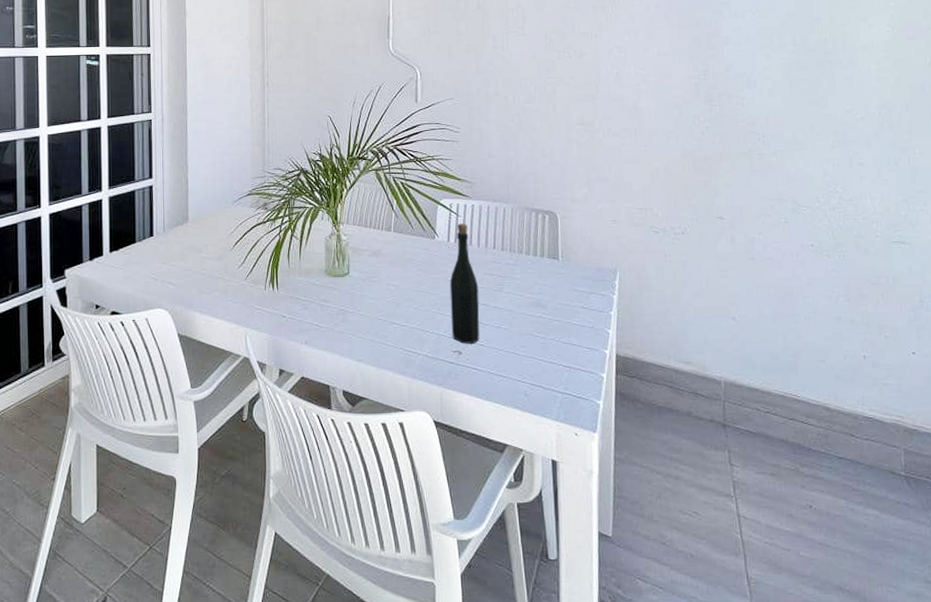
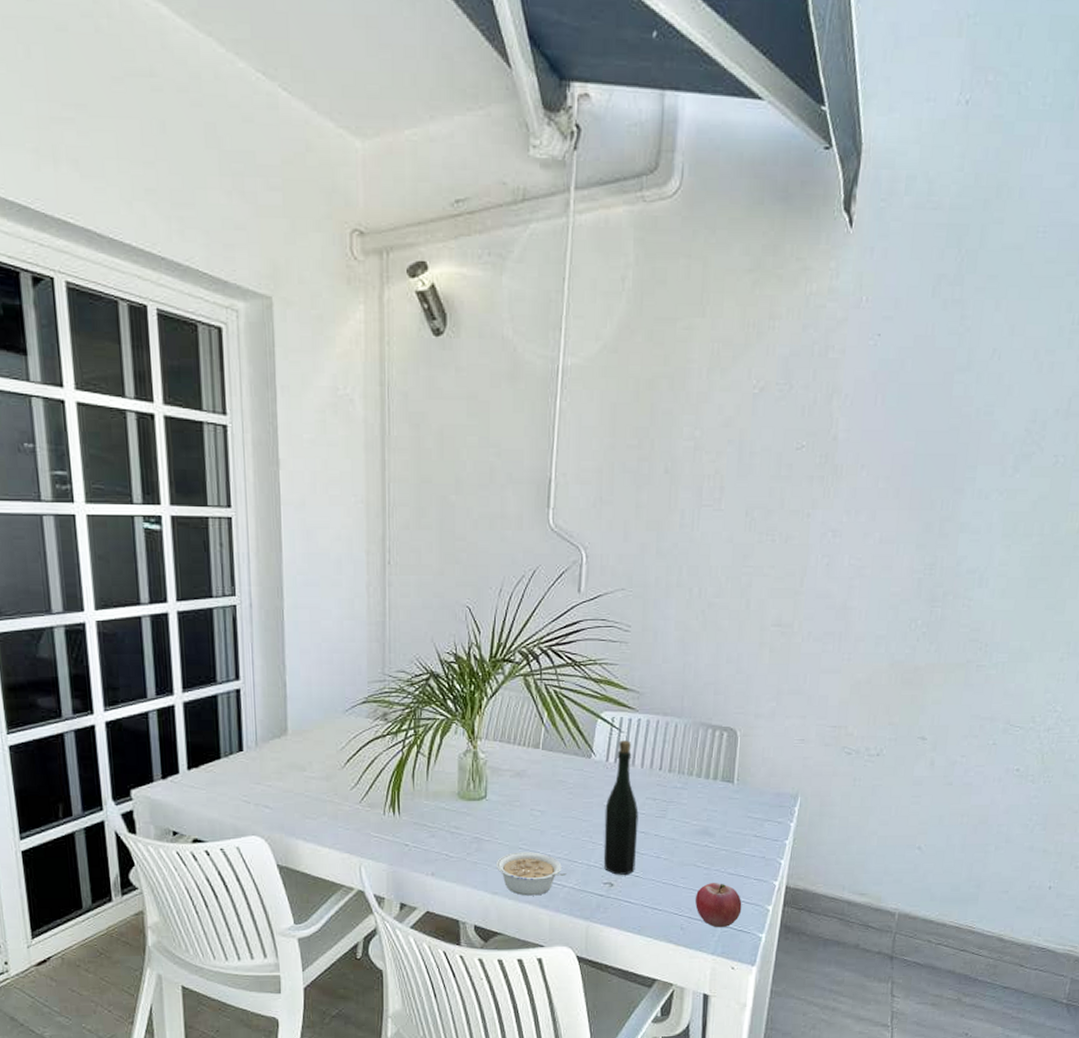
legume: none [359,322,420,363] -> present [495,852,567,896]
fruit: none [535,351,578,395] -> present [695,883,742,928]

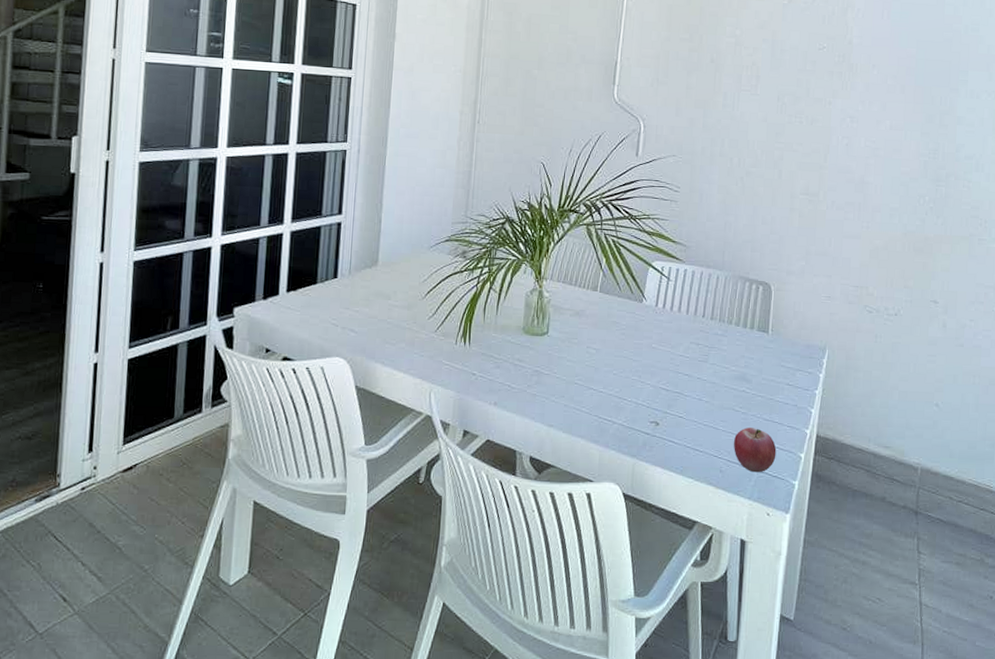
legume: present [495,852,567,896] -> none [553,387,617,431]
bottle: present [603,740,639,875] -> none [650,288,683,415]

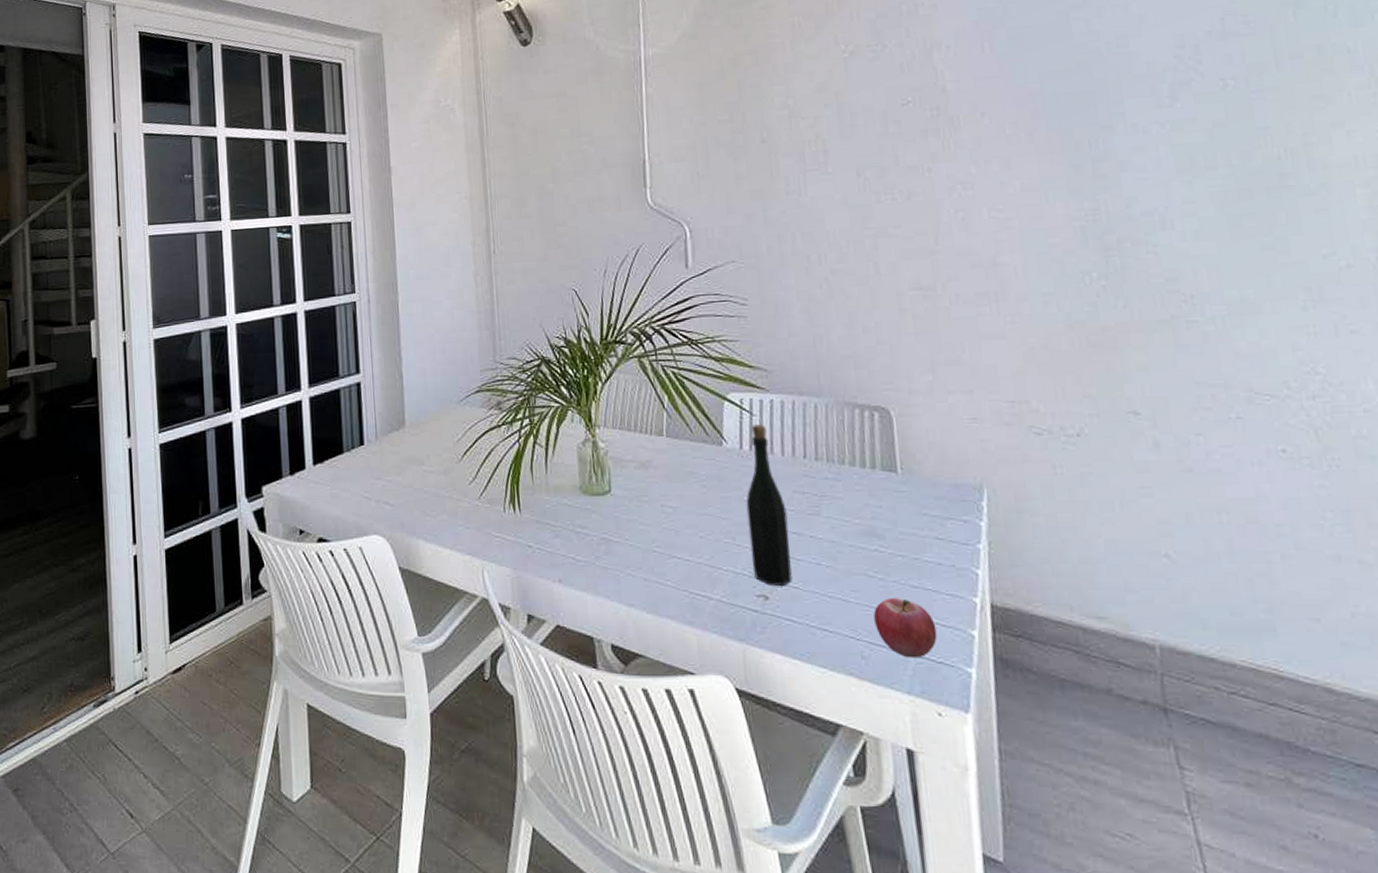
bottle: none [650,288,683,415] -> present [746,424,792,585]

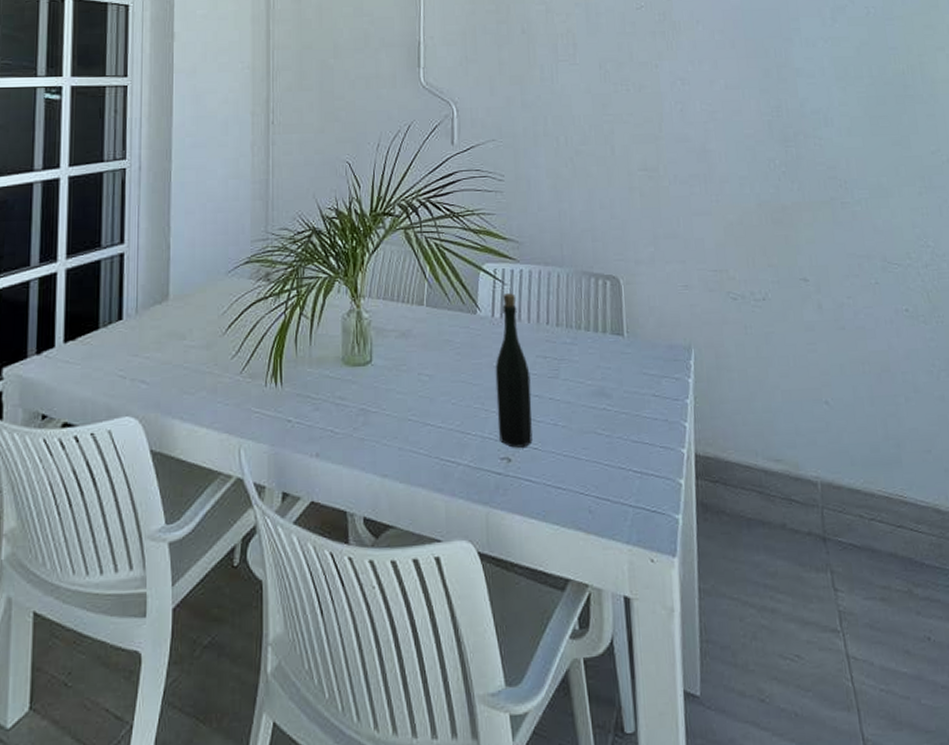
fruit: present [873,598,938,658] -> none [600,453,652,509]

